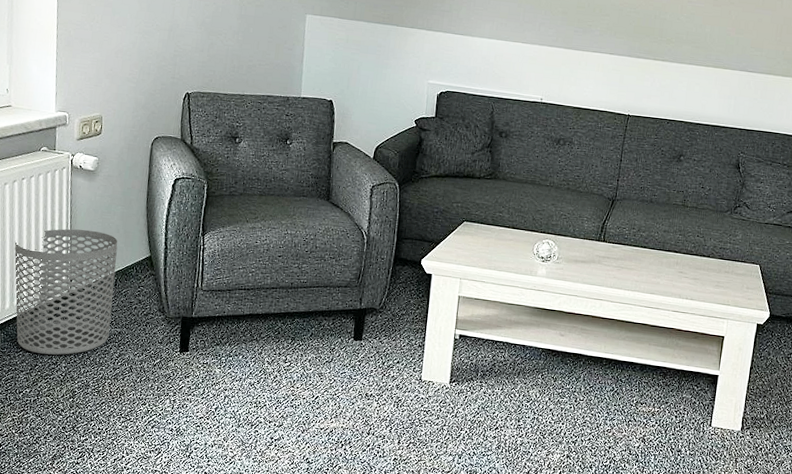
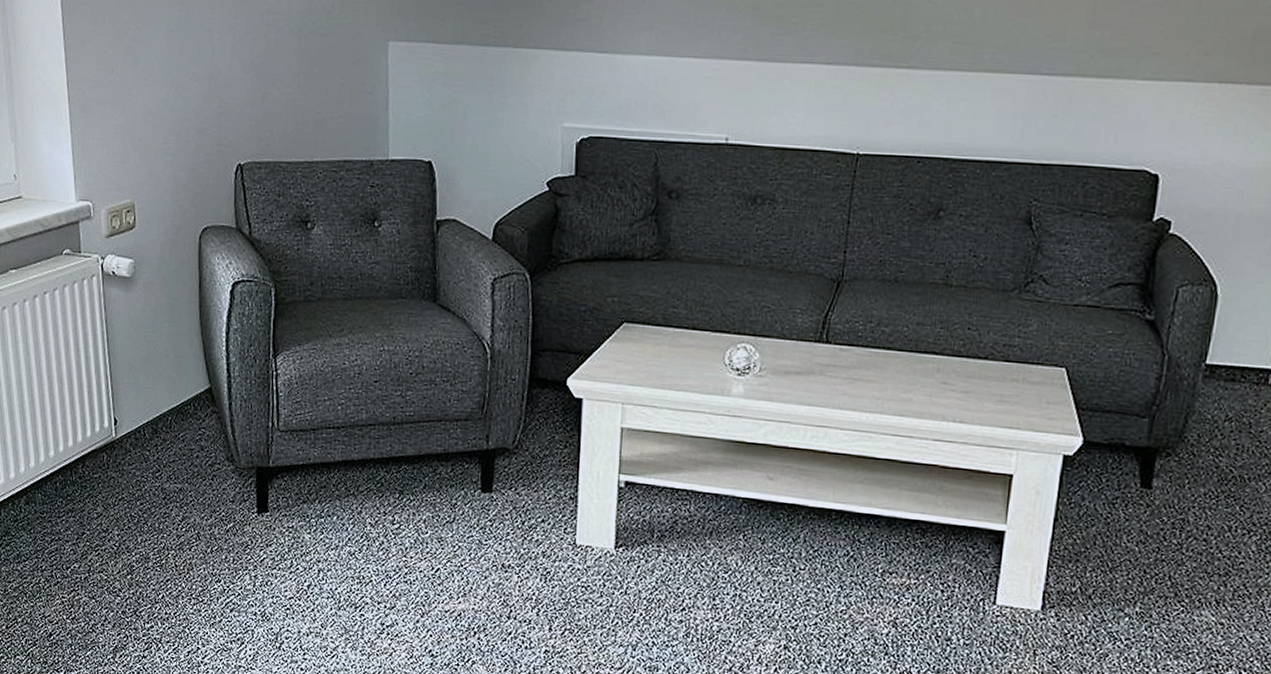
waste bin: present [14,229,118,355] -> none [43,355,169,520]

